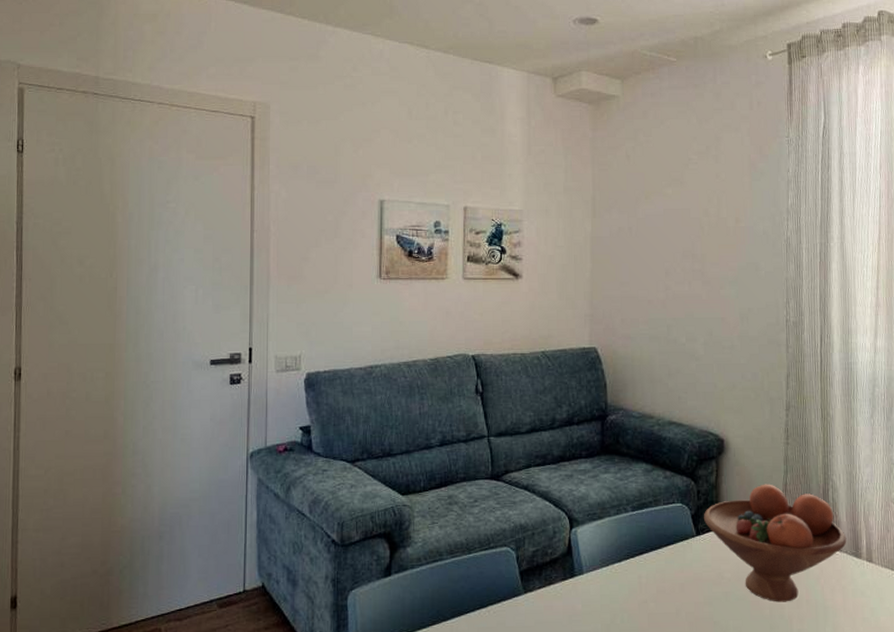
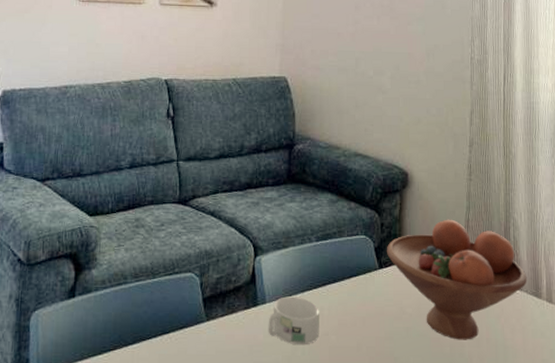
mug: none [586,566,638,614] -> present [268,296,319,346]

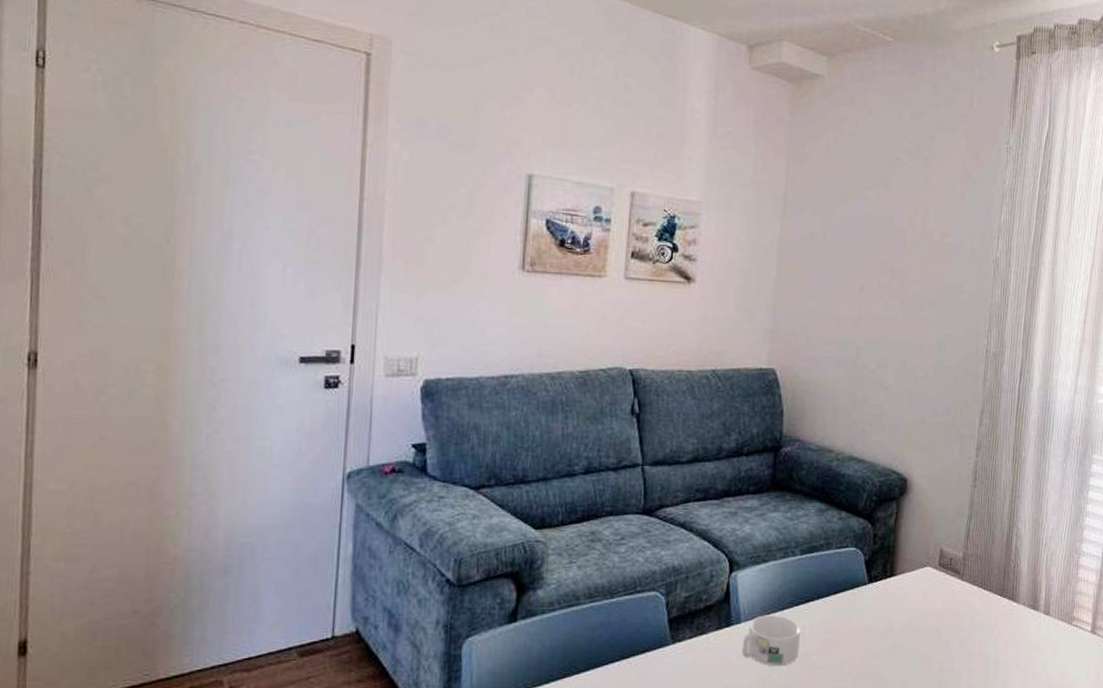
fruit bowl: present [387,219,527,340] -> none [878,529,1026,656]

